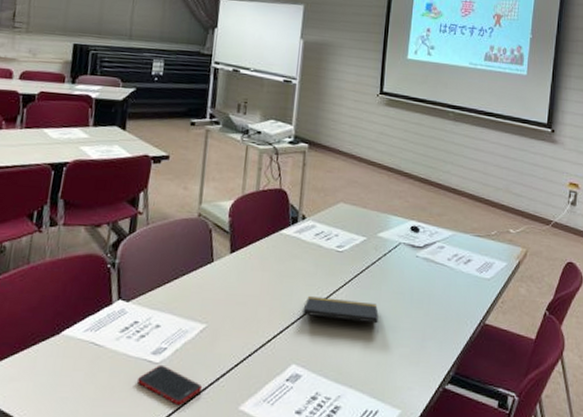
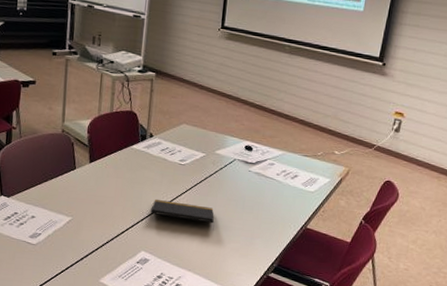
cell phone: present [138,364,203,406] -> none [20,245,71,276]

